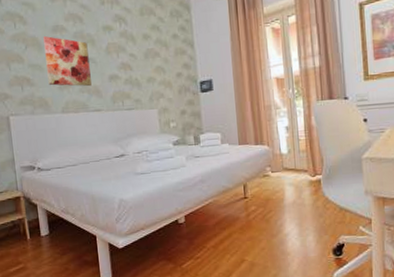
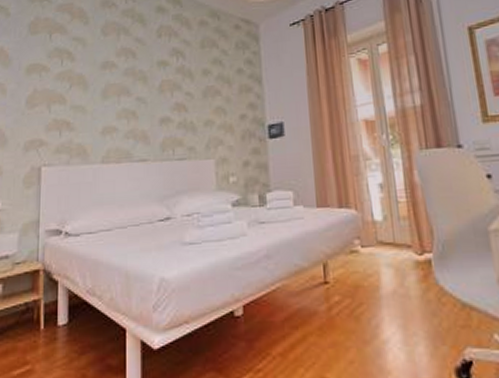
wall art: present [43,36,92,87] -> none [90,74,139,132]

